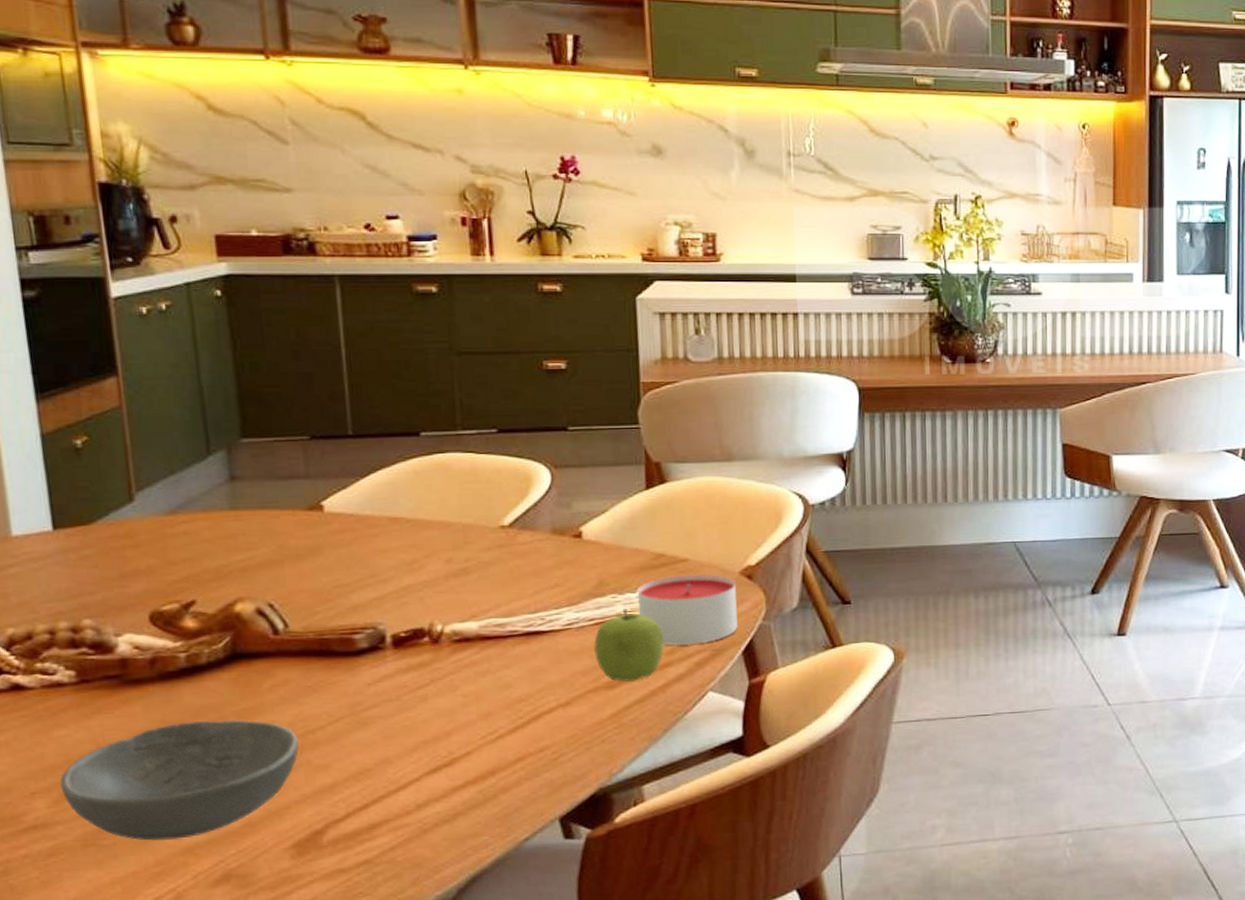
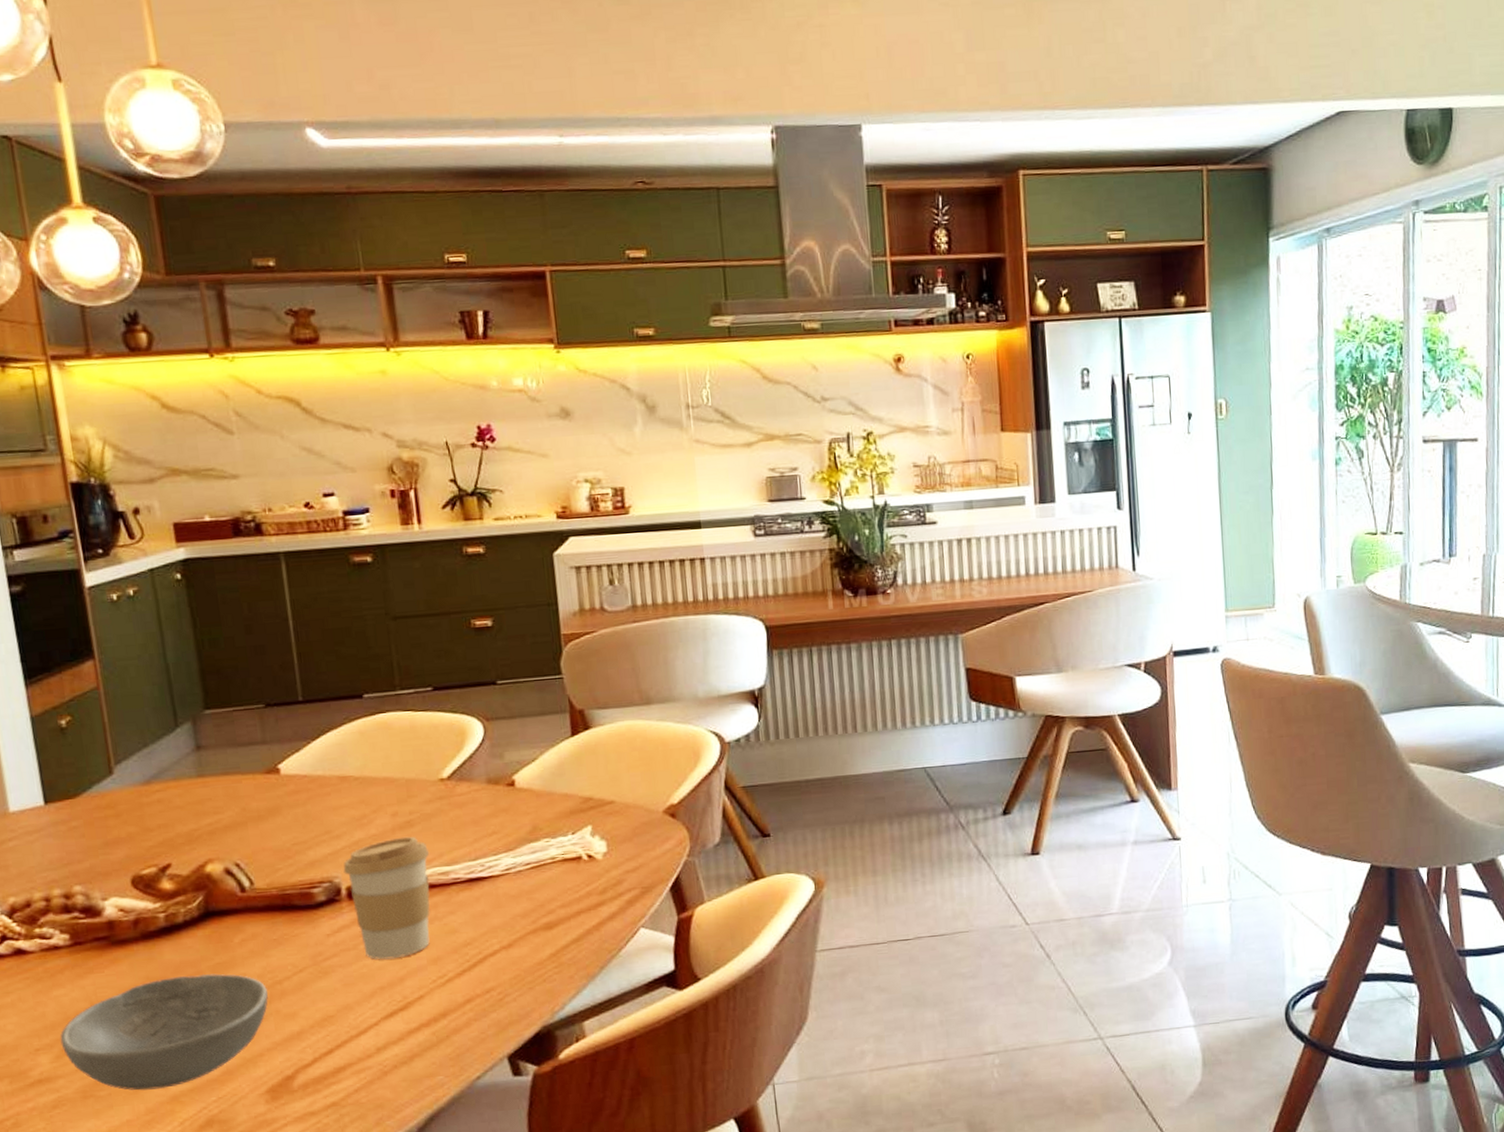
coffee cup: none [389,584,486,713] -> present [343,836,430,960]
fruit: present [593,608,664,682] -> none [531,851,597,922]
candle: present [637,573,738,646] -> none [569,814,664,886]

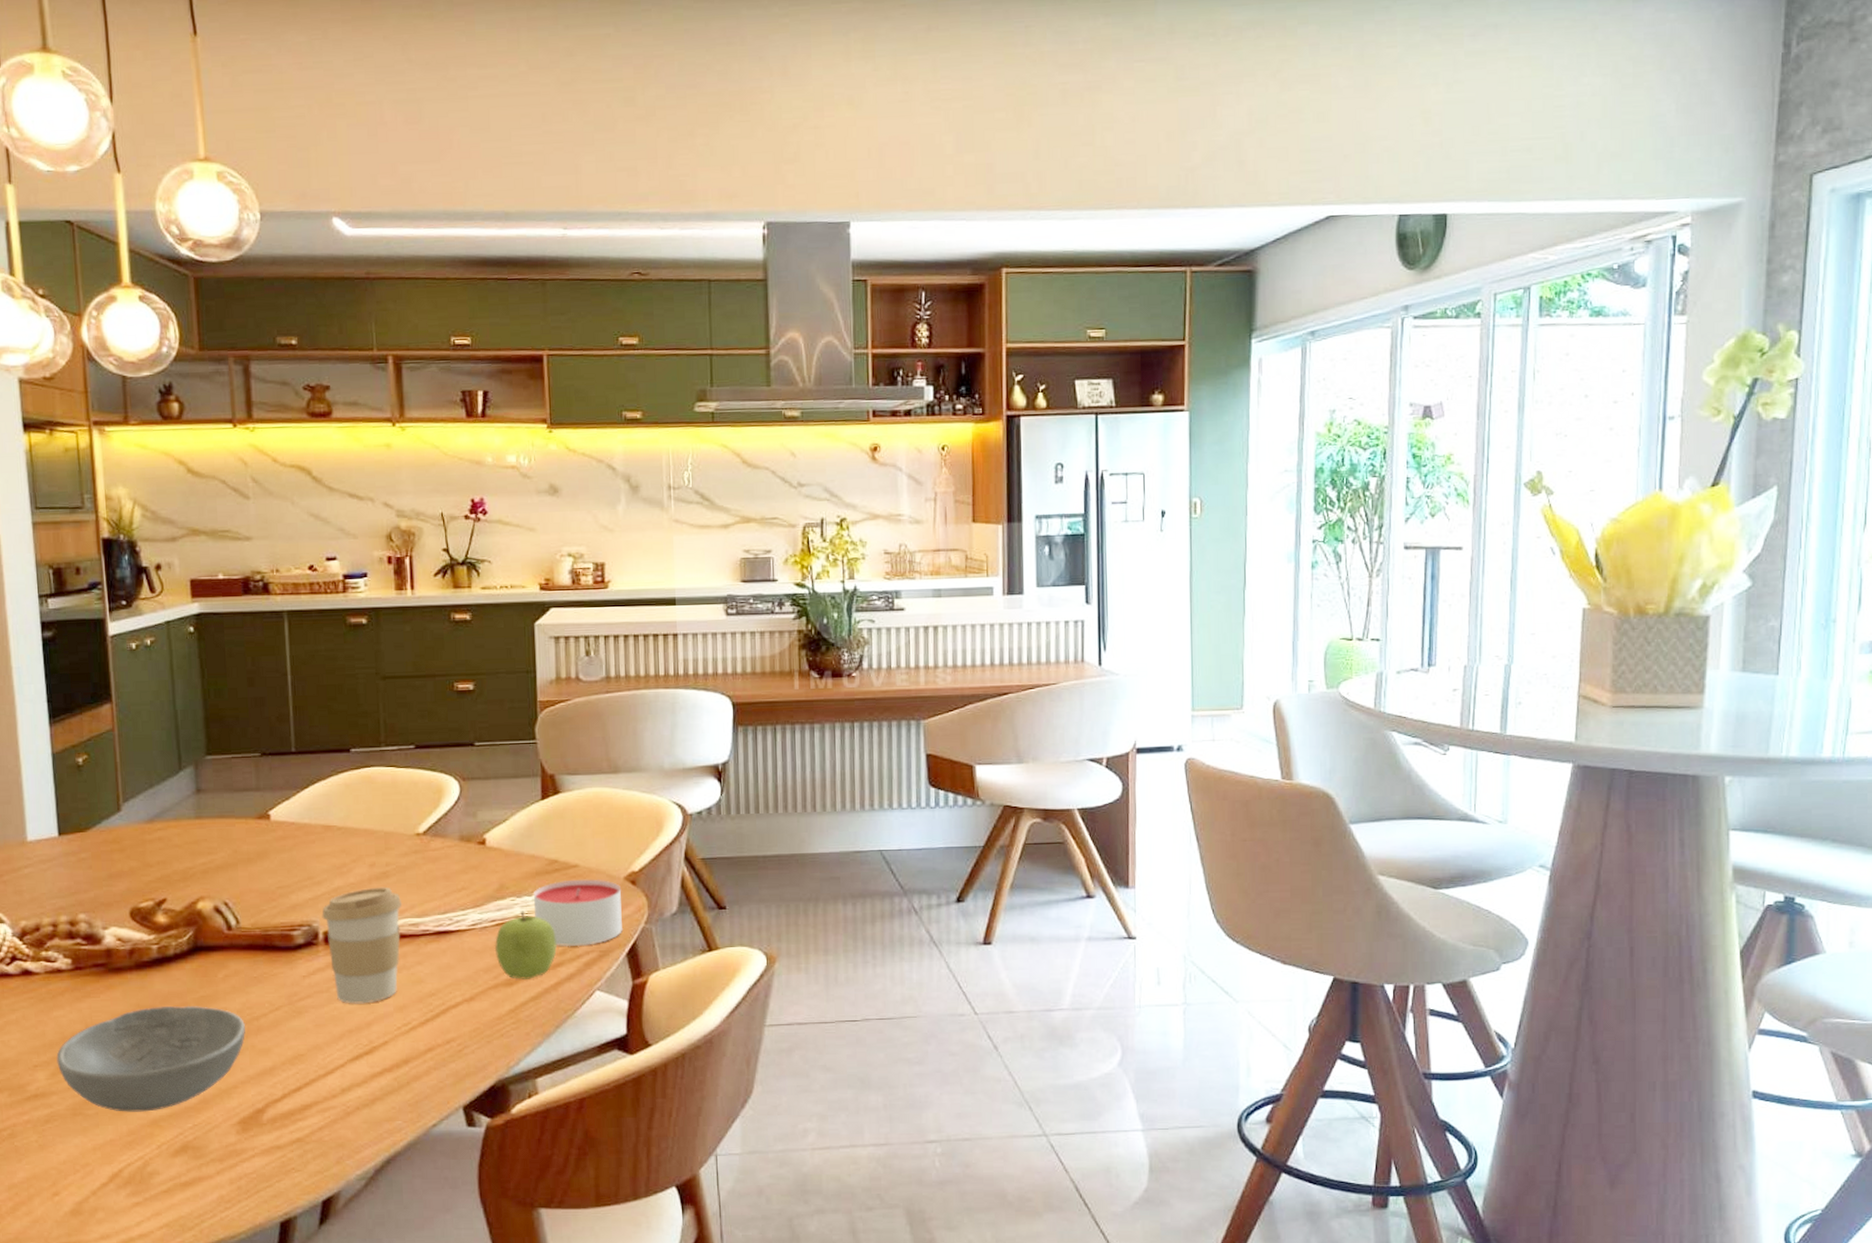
fruit: none [531,851,597,922] -> present [494,911,557,979]
candle: none [569,814,664,886] -> present [533,879,622,947]

